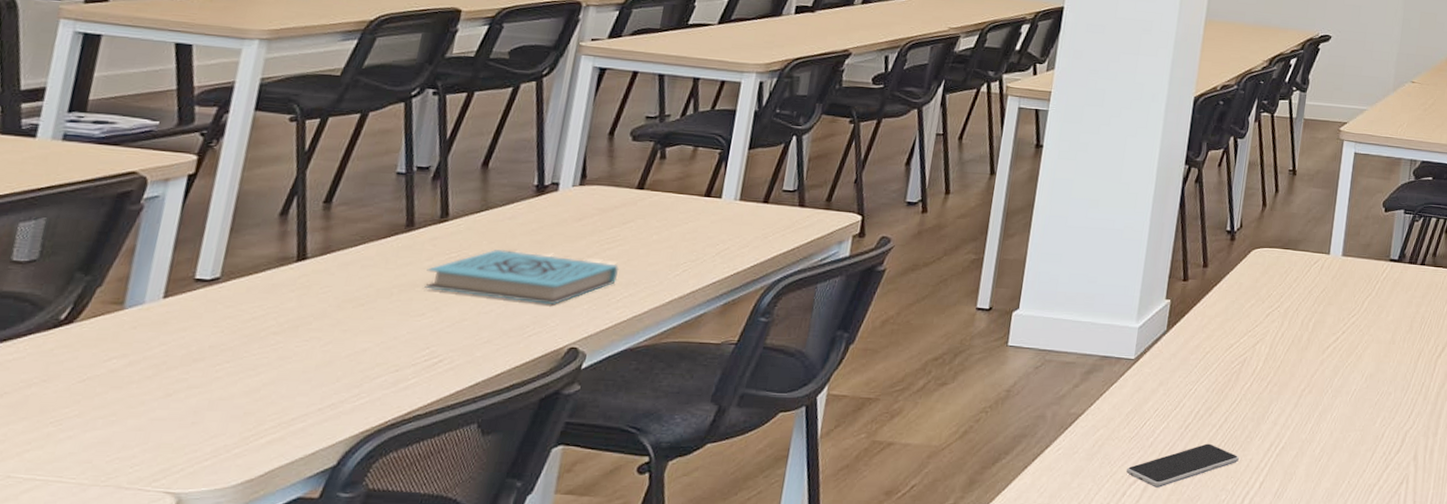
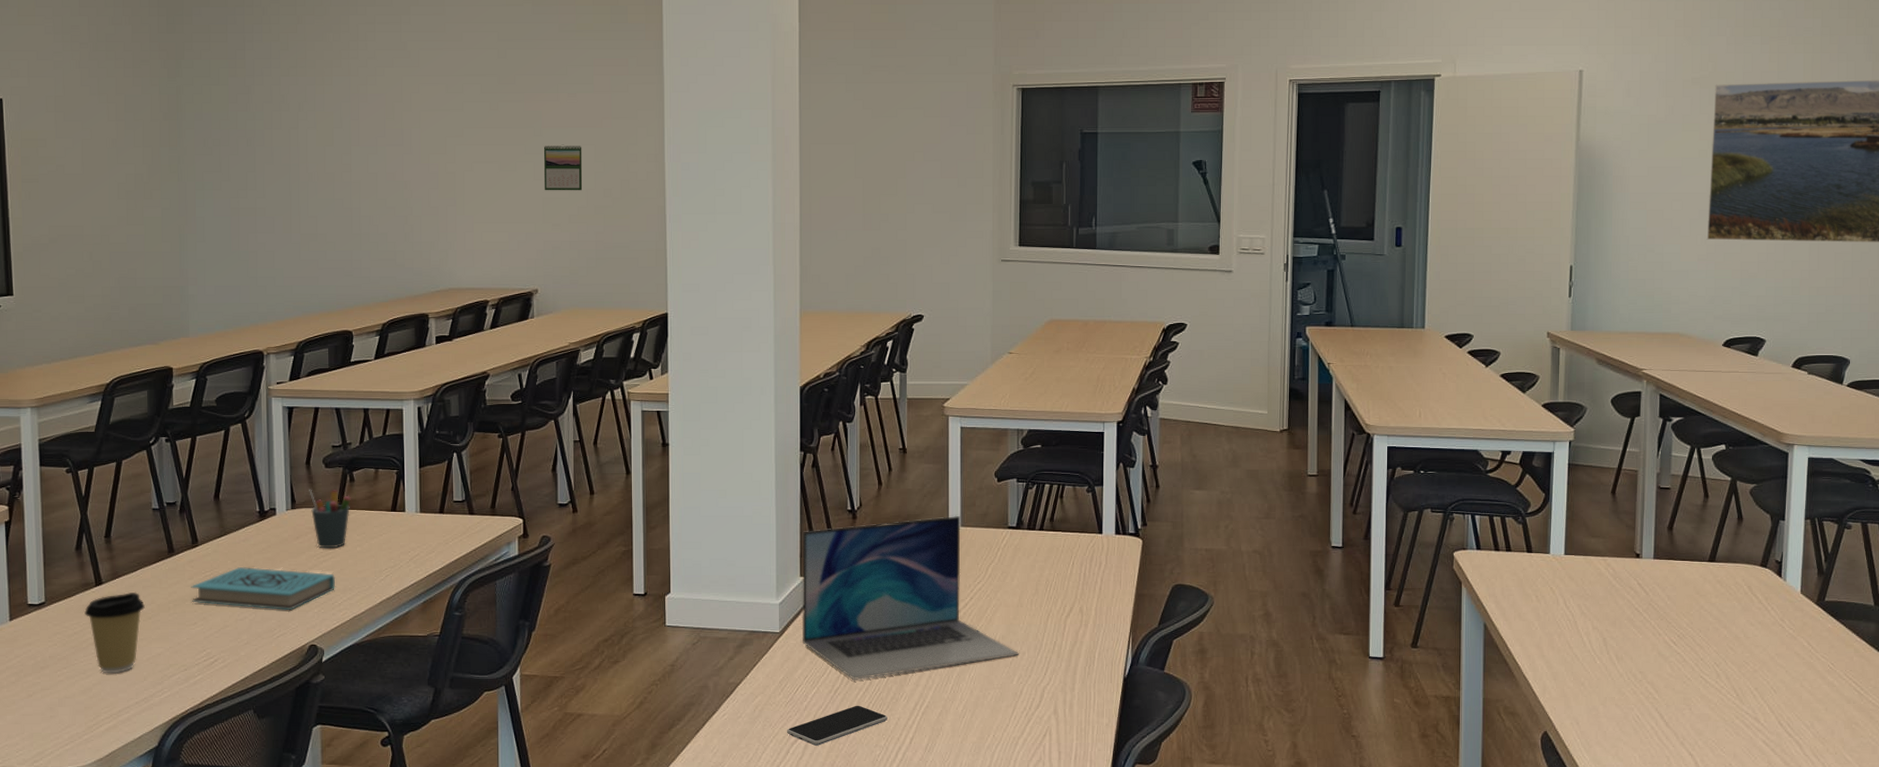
coffee cup: none [272,271,359,372] -> present [84,591,145,674]
pen holder: none [603,163,658,235] -> present [309,489,351,549]
laptop: none [1158,243,1385,415] -> present [801,515,1019,680]

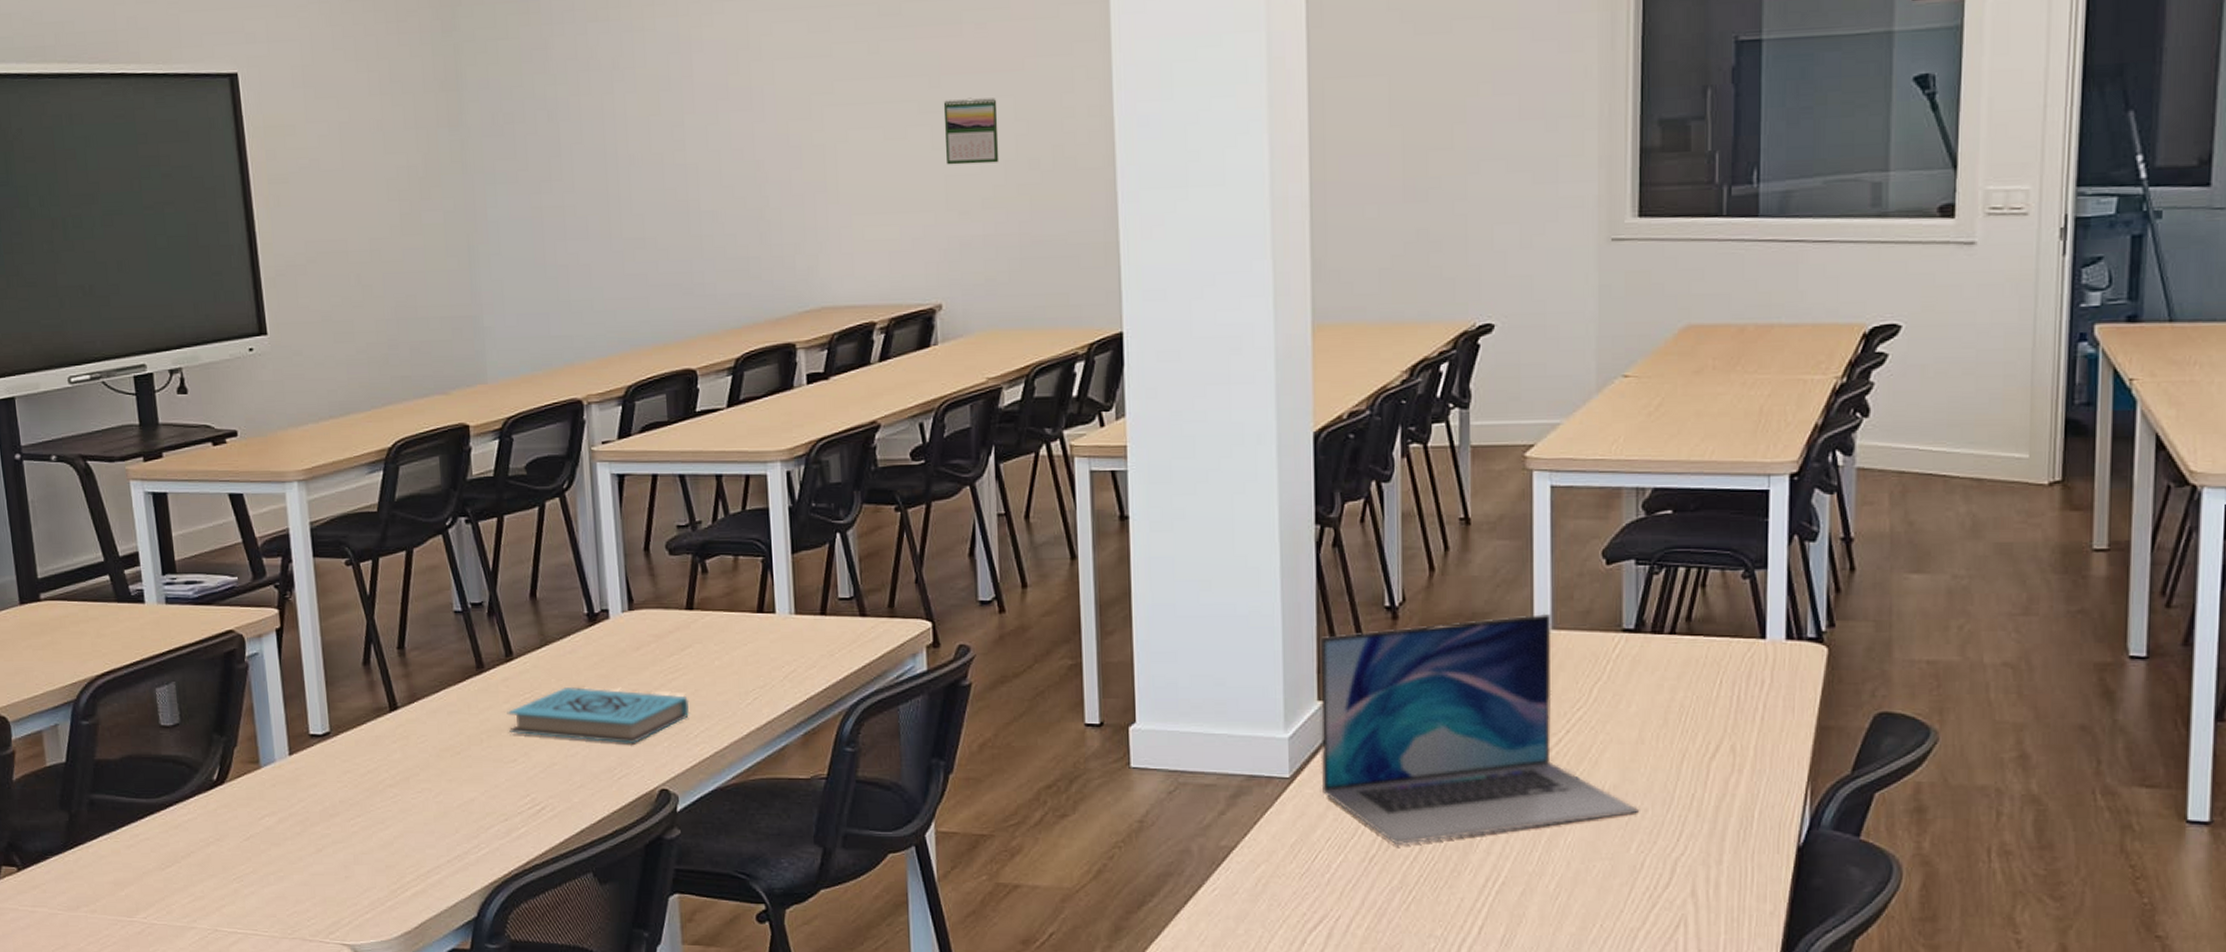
coffee cup: present [84,591,145,674] -> none [378,719,452,824]
pen holder: present [309,489,351,549] -> none [649,583,704,663]
smartphone: present [787,705,887,746] -> none [1302,879,1446,934]

